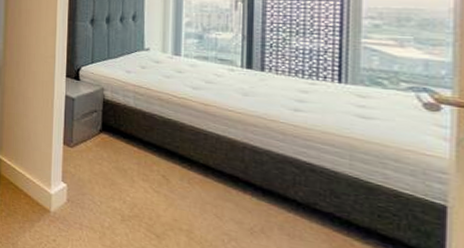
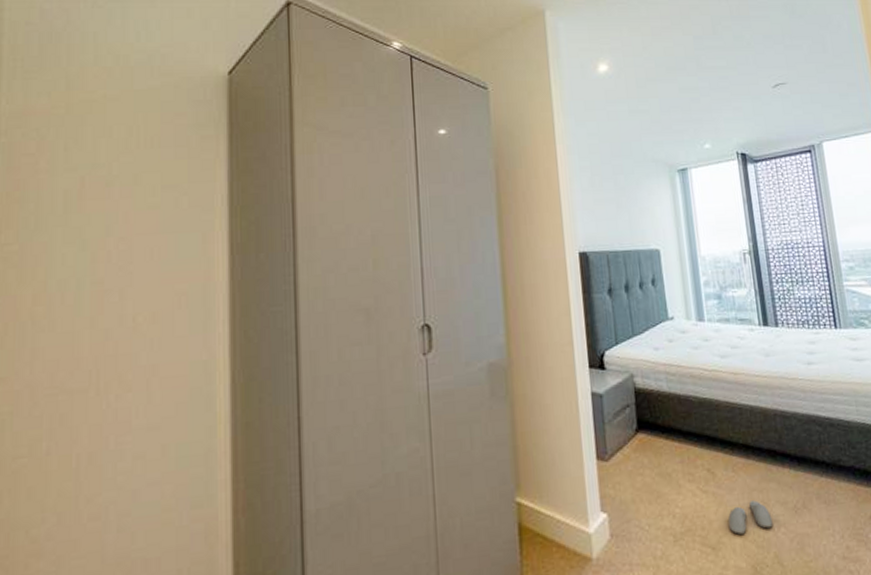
slippers: none [175,211,224,239] -> present [727,500,773,535]

